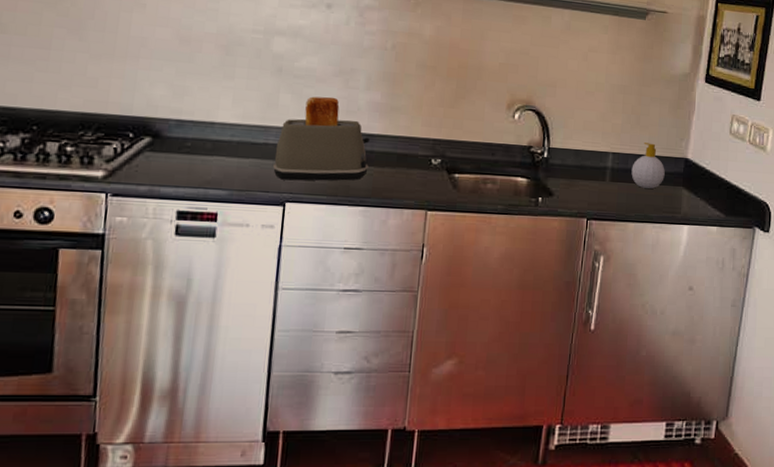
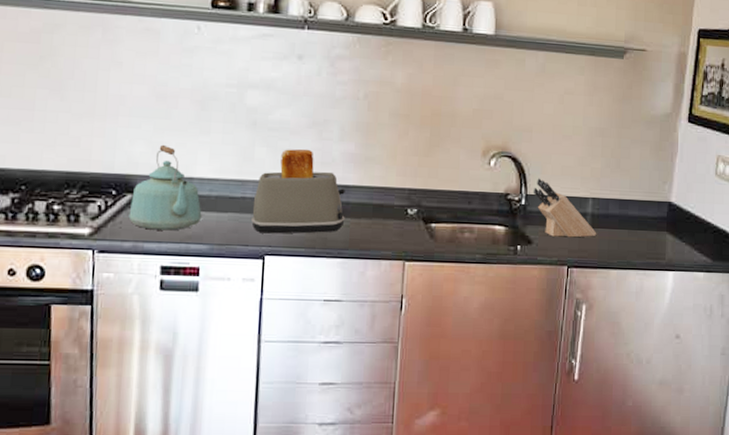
kettle: none [145,88,223,175] -> present [128,144,202,231]
knife block: none [555,132,616,191] -> present [533,178,597,238]
soap bottle: present [631,142,665,189] -> none [612,187,648,234]

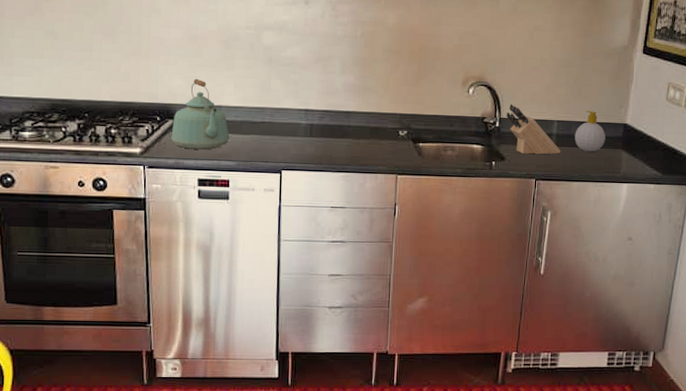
toaster: present [251,148,345,234] -> none [270,80,347,152]
soap bottle: none [612,187,648,234] -> present [574,111,606,152]

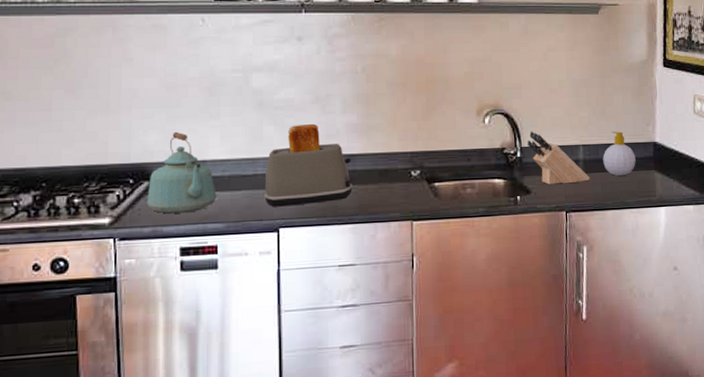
toaster: none [270,80,347,152] -> present [264,123,353,207]

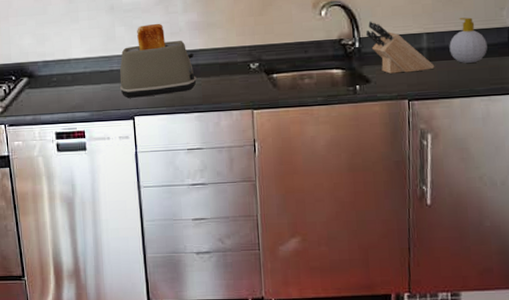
kettle: present [146,131,217,214] -> none [26,35,81,105]

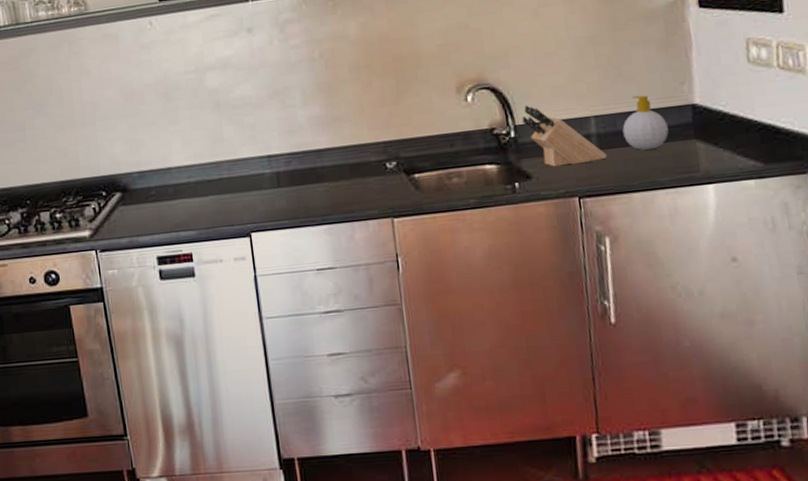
toaster: present [119,23,197,98] -> none [230,119,323,212]

